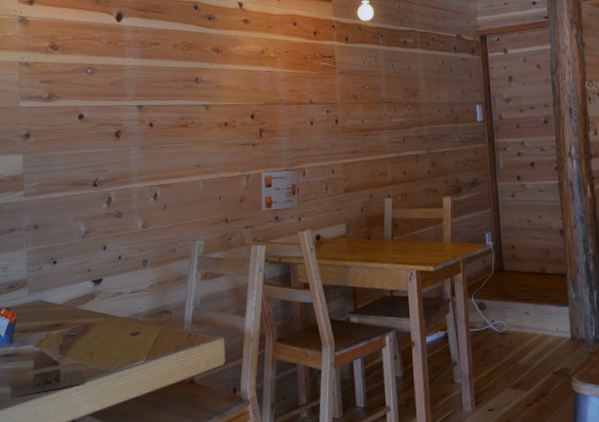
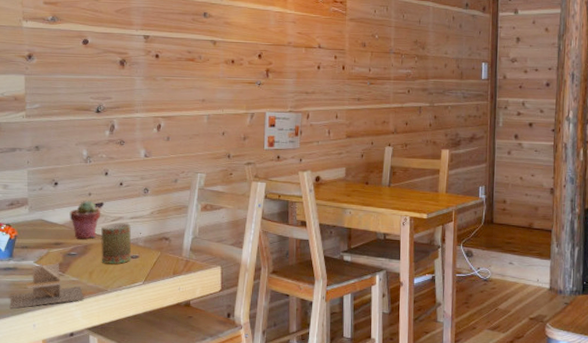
potted succulent: none [69,277,100,318] -> present [69,200,100,239]
mug: none [100,298,133,343] -> present [100,223,132,264]

